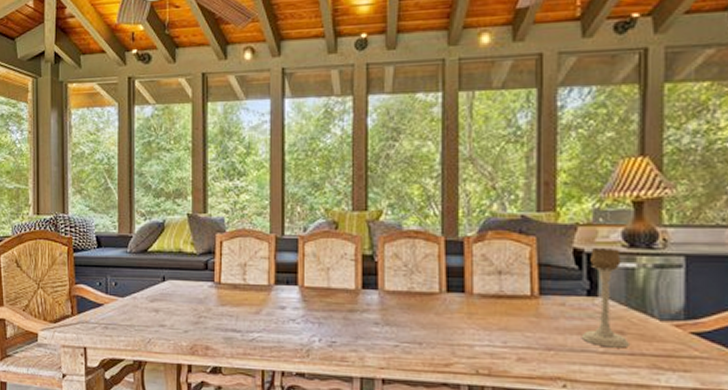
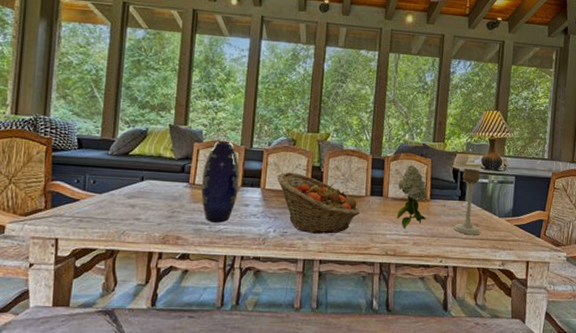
vase: none [229,230,271,330] -> present [201,141,240,223]
fruit basket: none [318,264,433,345] -> present [277,172,360,234]
flower: none [487,246,536,339] -> present [397,164,428,229]

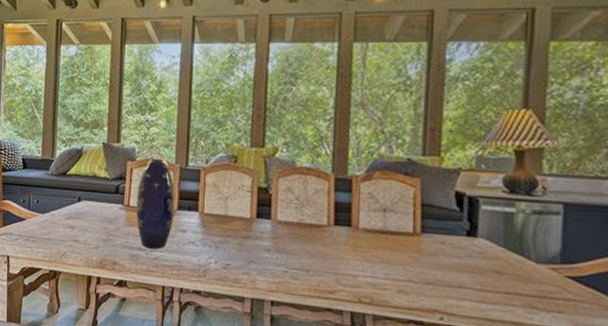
fruit basket: present [277,172,360,234] -> none [217,194,321,271]
flower: present [397,164,428,229] -> none [372,186,417,271]
candle holder: present [453,168,481,235] -> none [459,191,506,287]

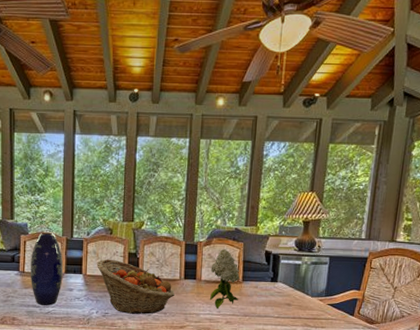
fruit basket: none [217,194,321,271] -> present [97,259,175,314]
flower: none [372,186,417,271] -> present [210,248,240,309]

